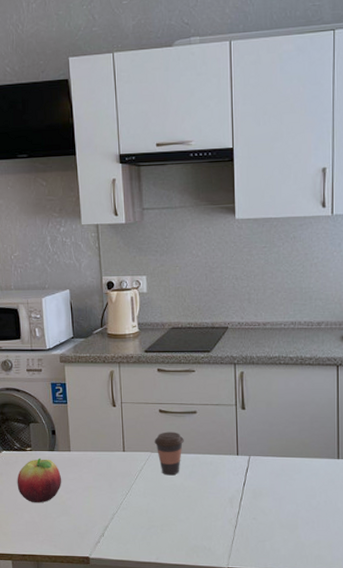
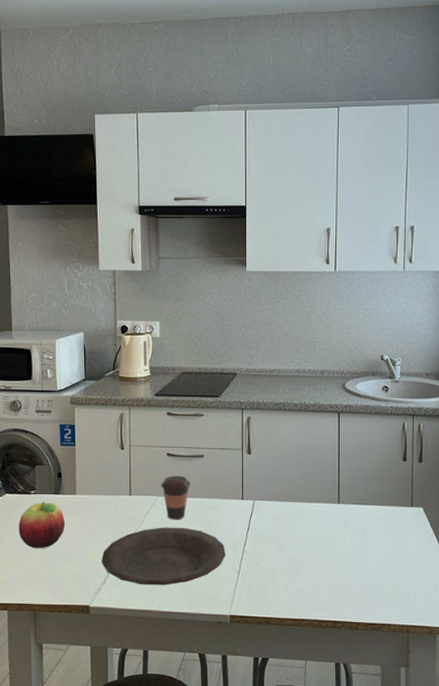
plate: none [99,482,222,539] -> present [101,527,226,586]

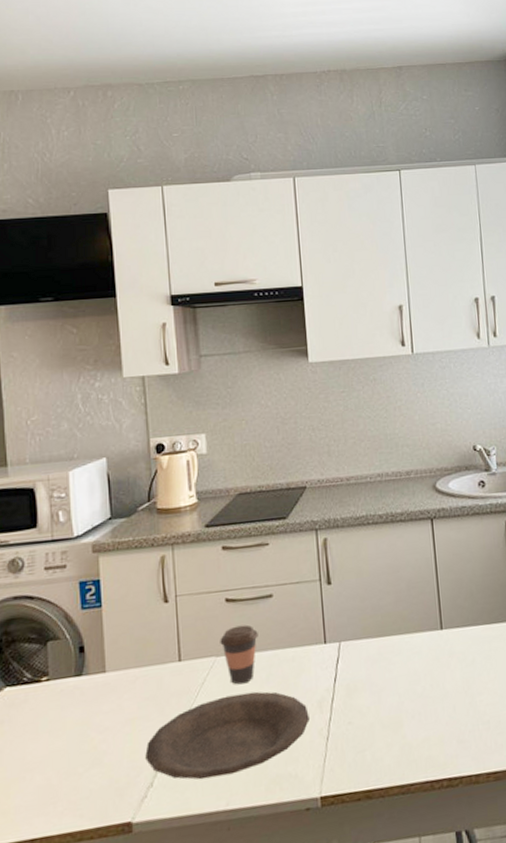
fruit: present [18,501,66,549] -> none [25,688,93,757]

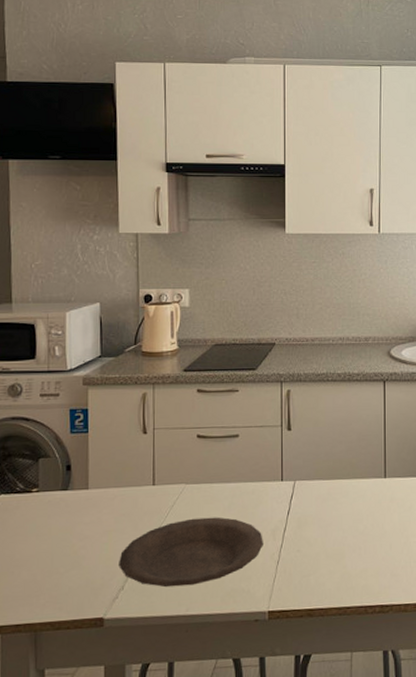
coffee cup: present [220,624,258,685] -> none [190,459,224,510]

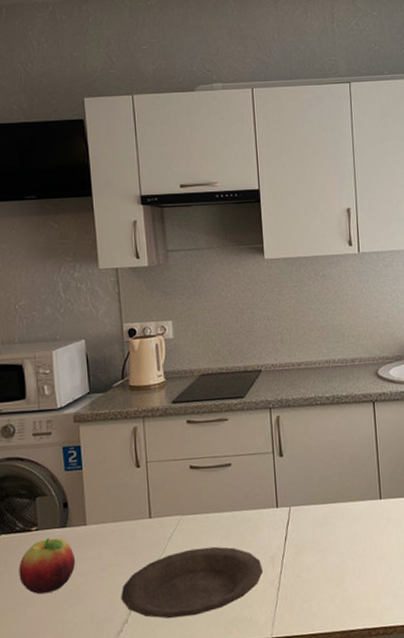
fruit: none [16,499,75,557] -> present [19,537,76,595]

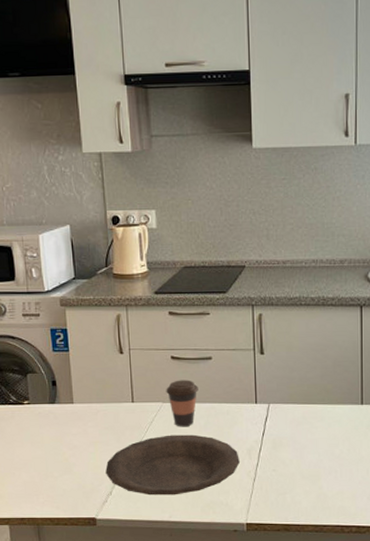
fruit: present [19,537,76,595] -> none [13,411,65,462]
coffee cup: none [185,489,219,540] -> present [166,380,198,427]

